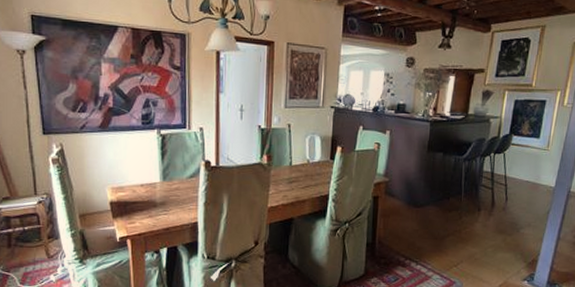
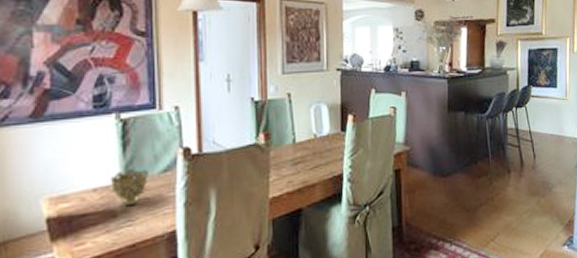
decorative bowl: none [153,172,179,200] -> present [111,169,148,207]

